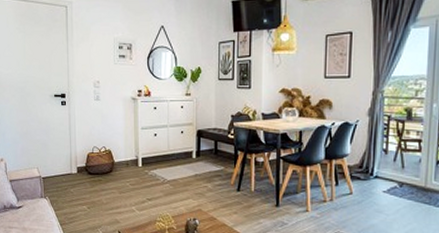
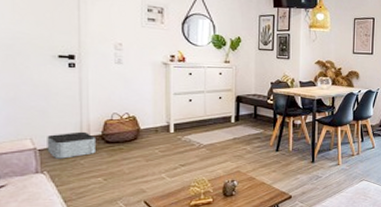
storage bin: none [48,163,82,187] -> present [47,131,97,159]

